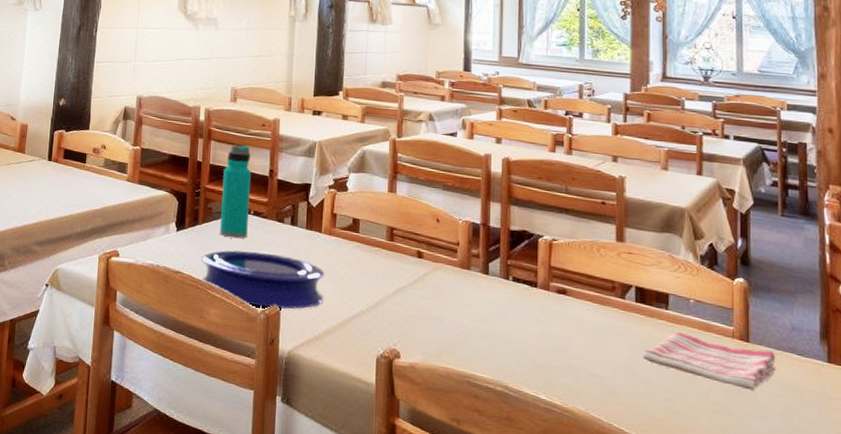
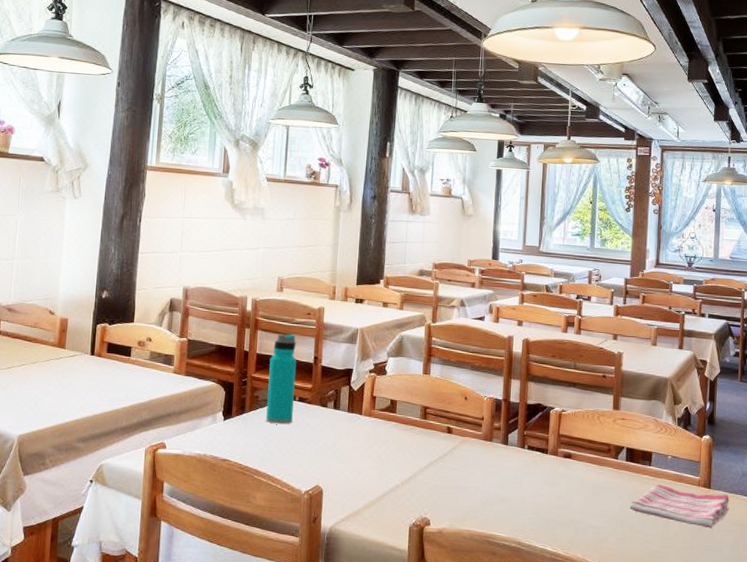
plate: present [200,250,325,309] -> none [247,435,365,489]

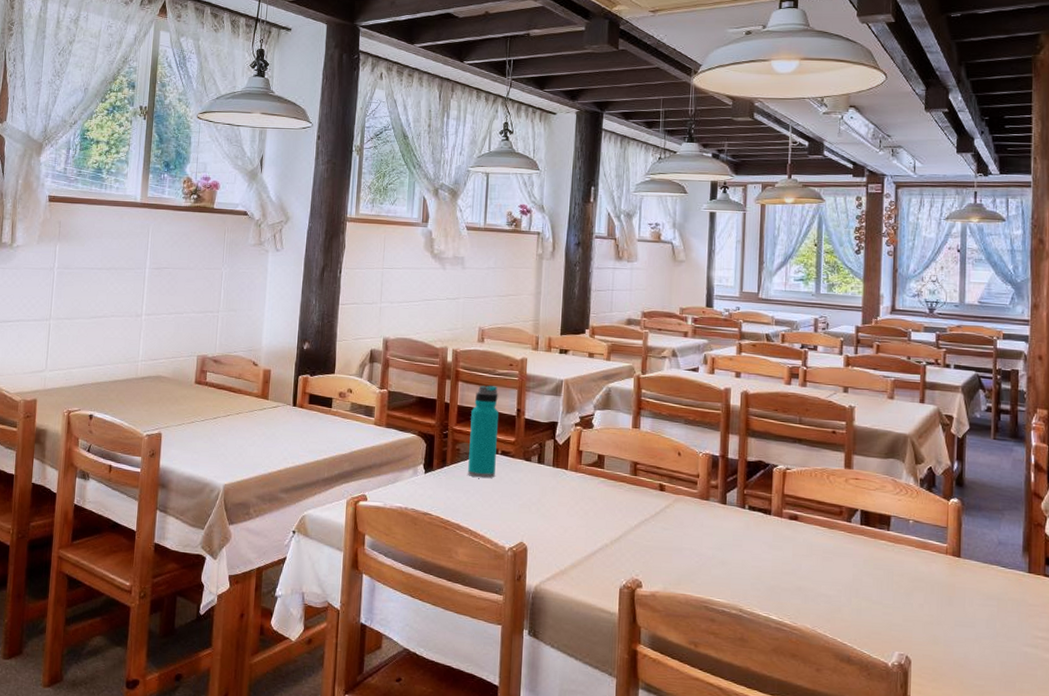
dish towel: present [629,484,730,529] -> none [865,551,983,602]

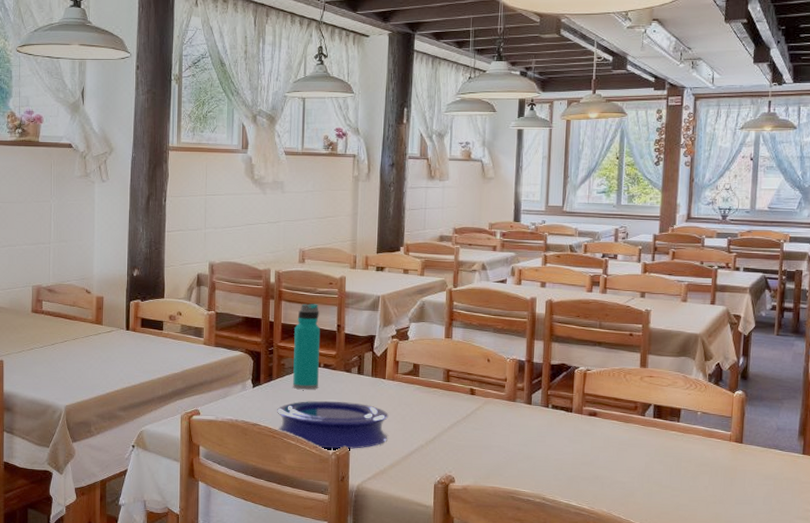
plate: none [449,490,571,546] -> present [276,400,389,450]

